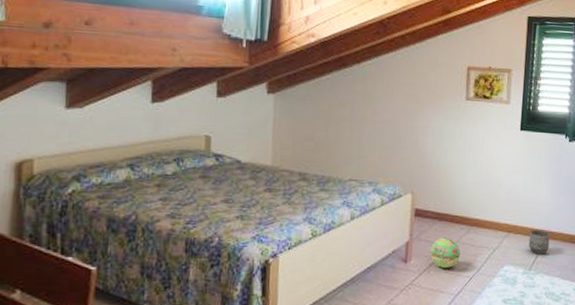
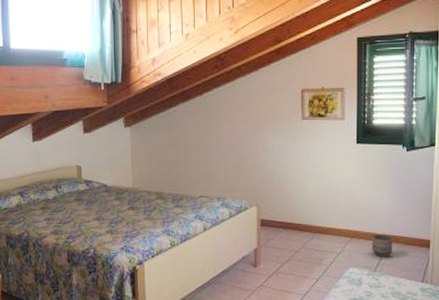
ball: present [430,237,460,268] -> none [278,244,305,271]

